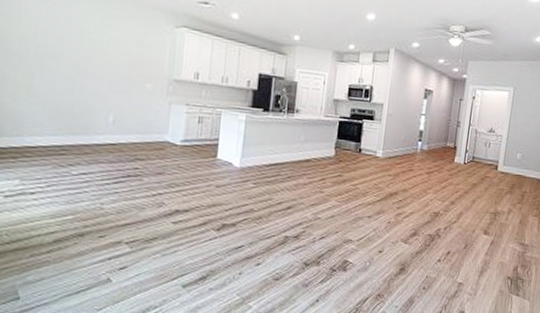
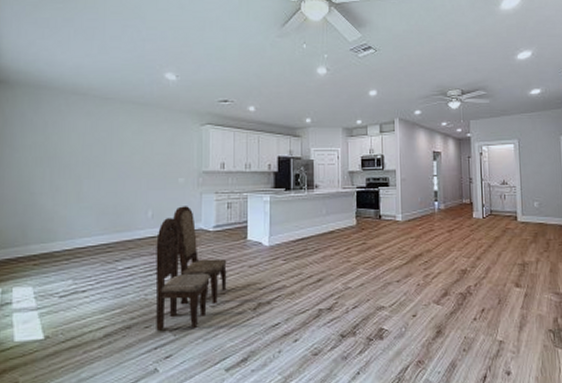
dining chair: none [111,114,193,242] -> present [155,206,227,331]

